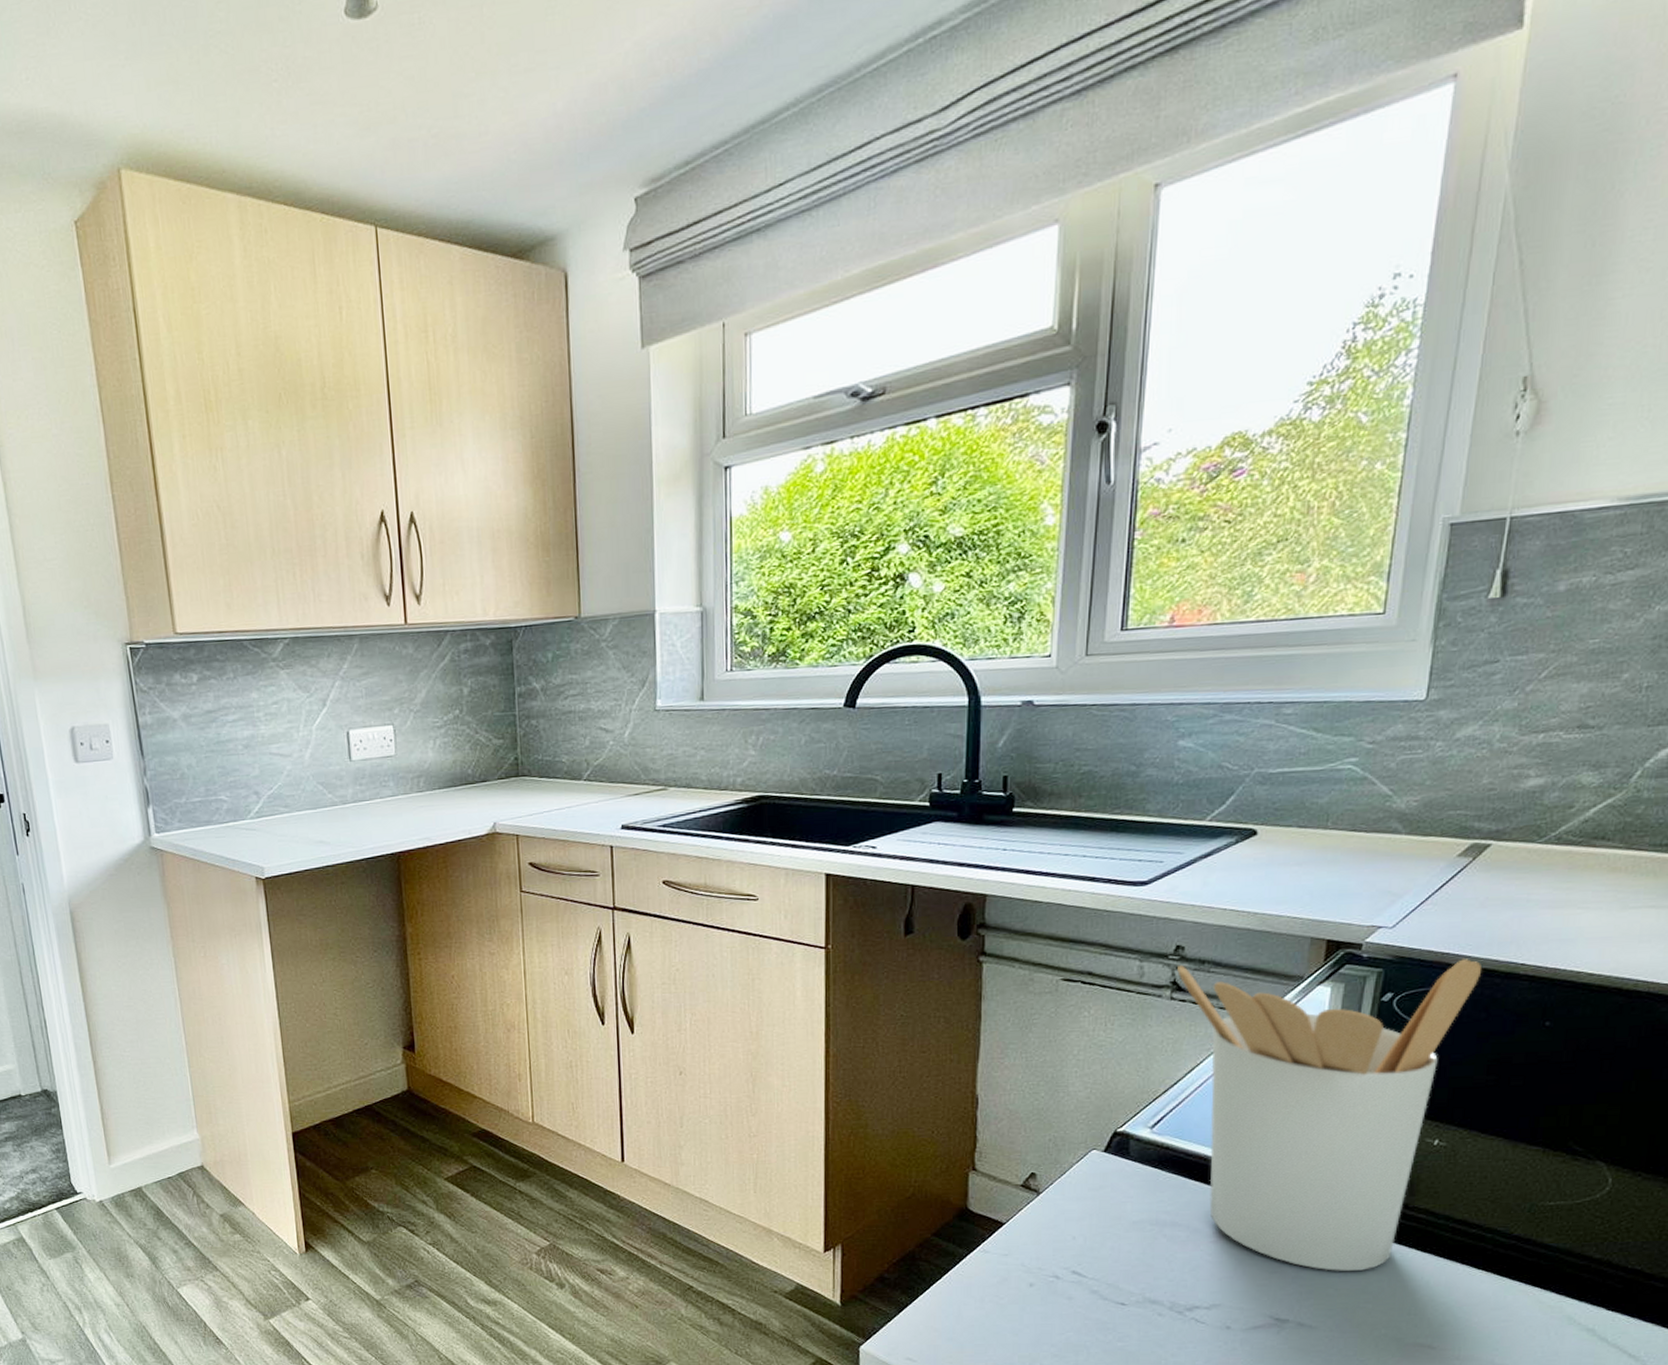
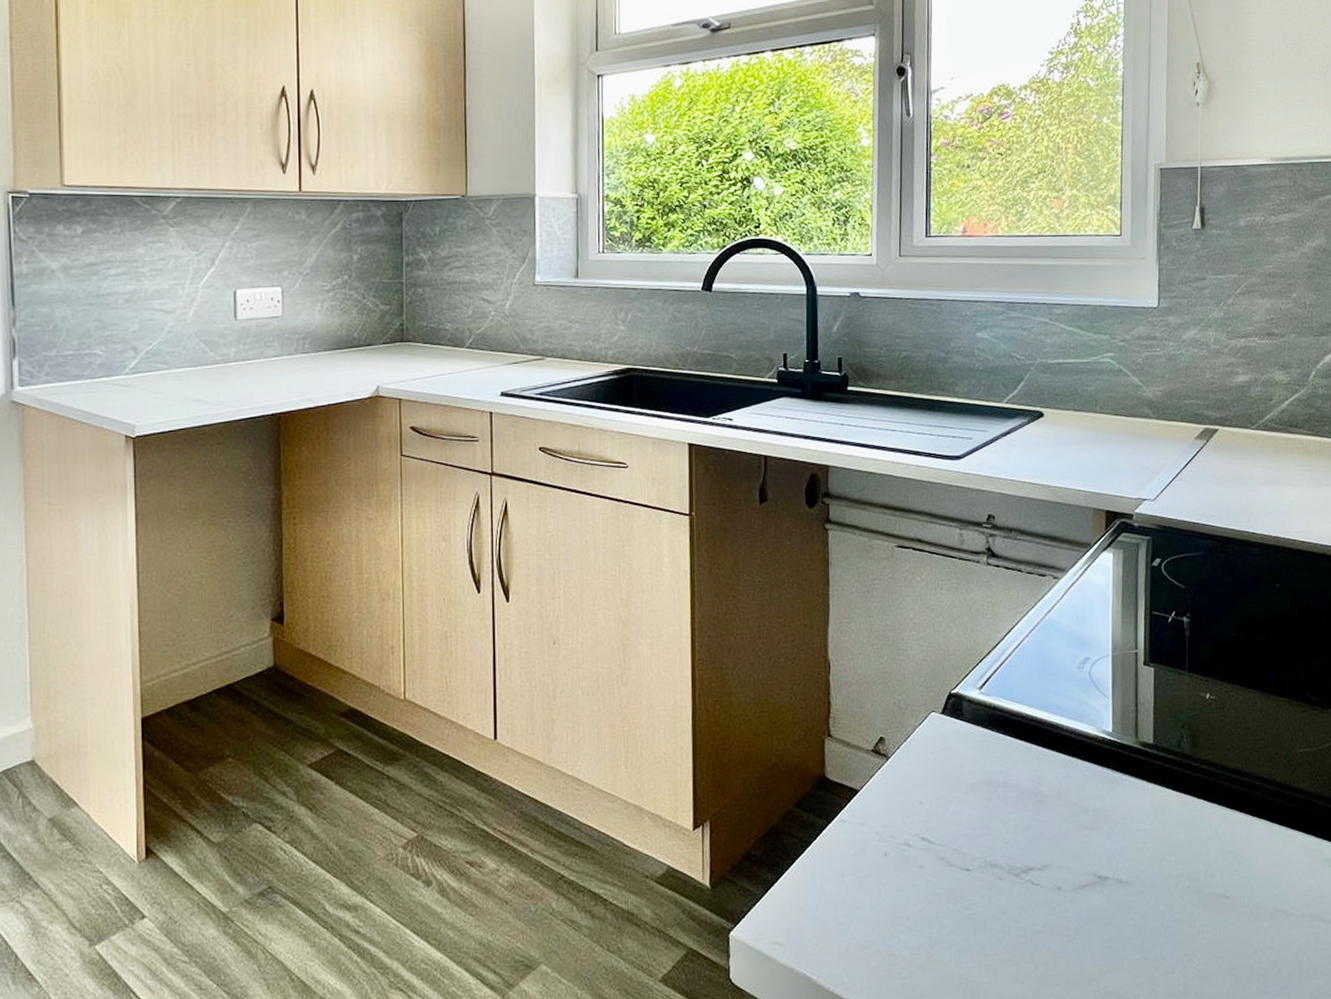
utensil holder: present [1177,959,1481,1271] -> none [990,528,1224,825]

